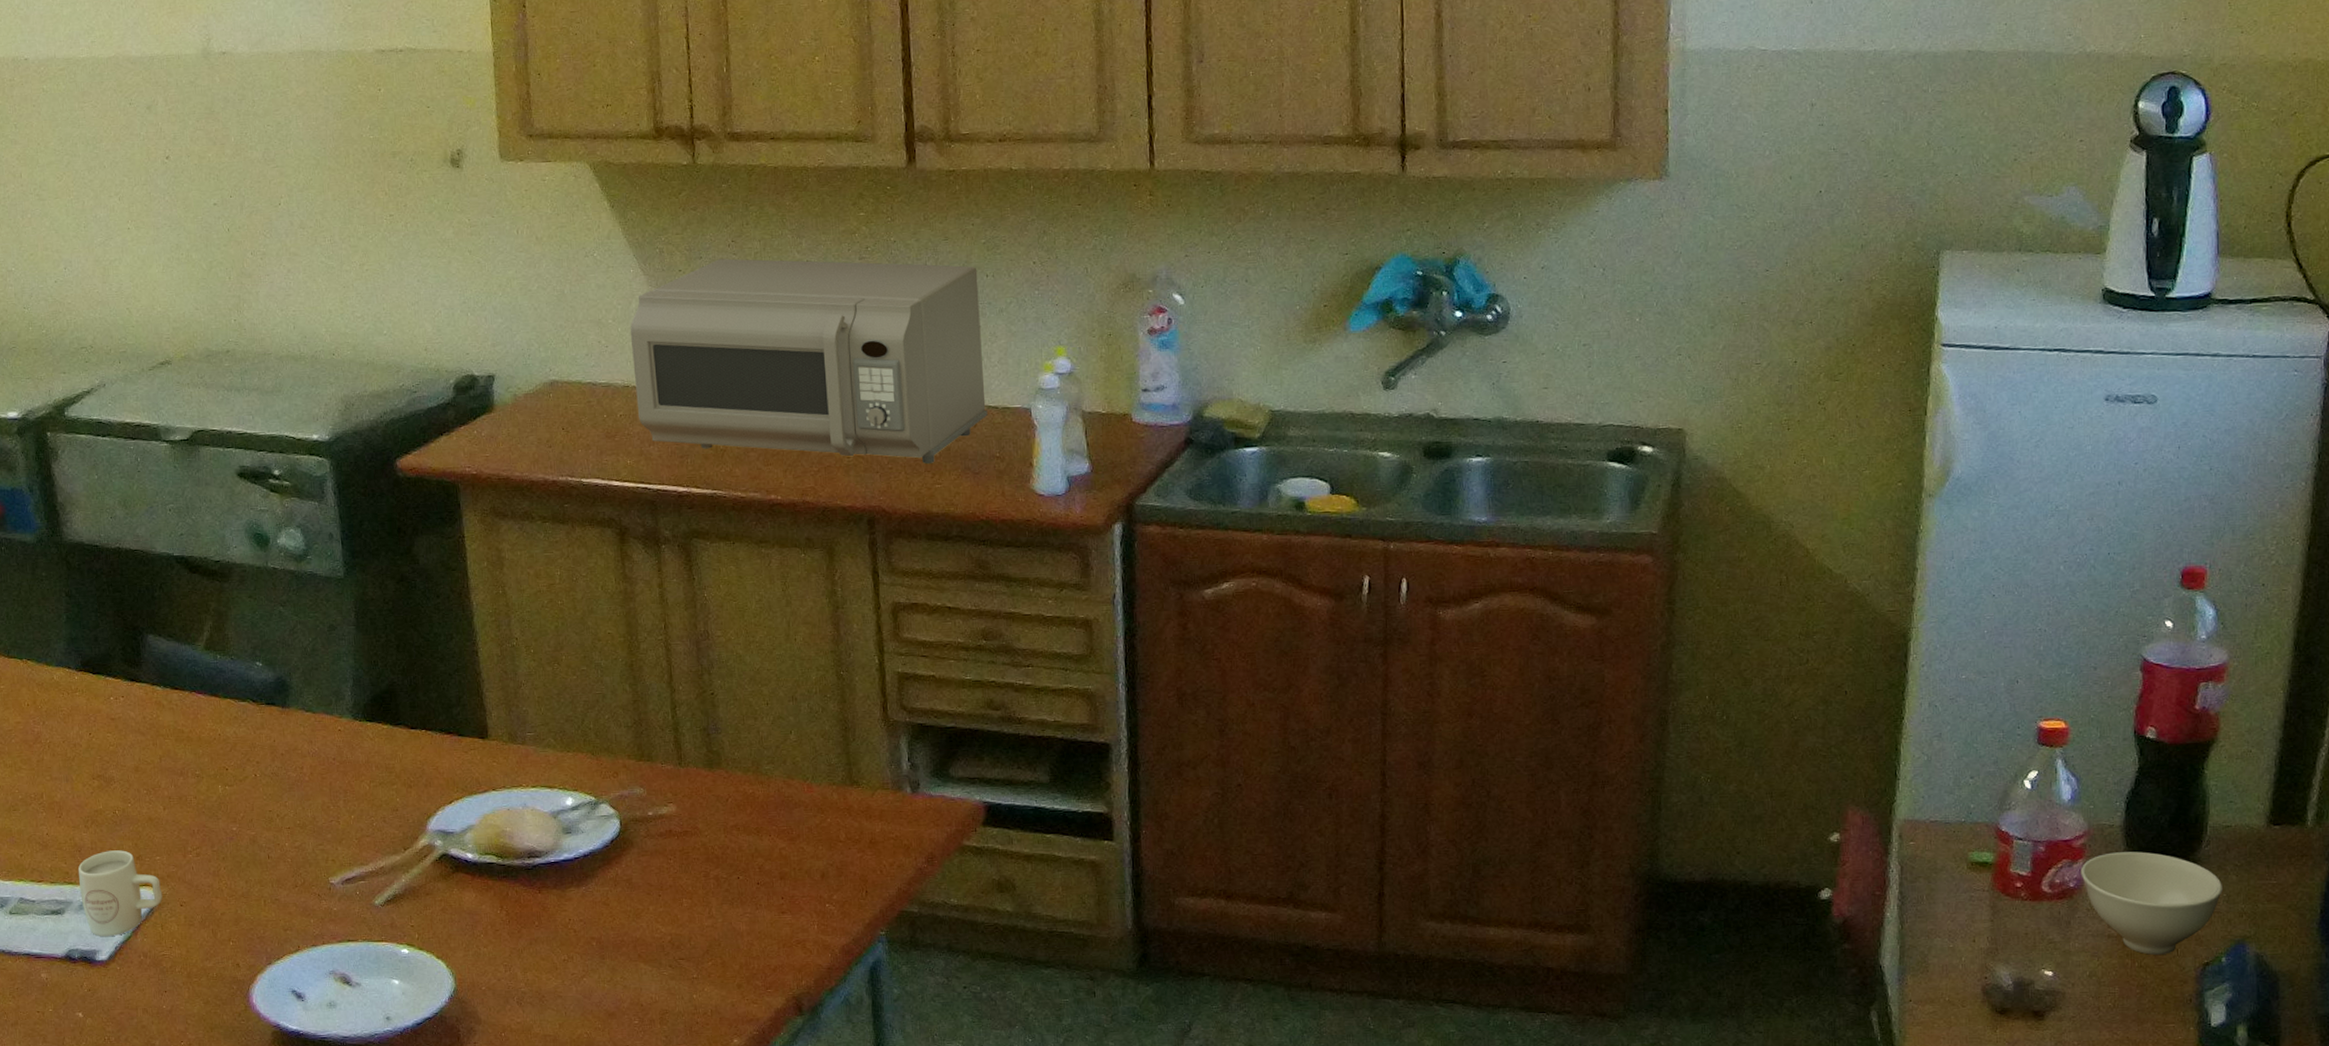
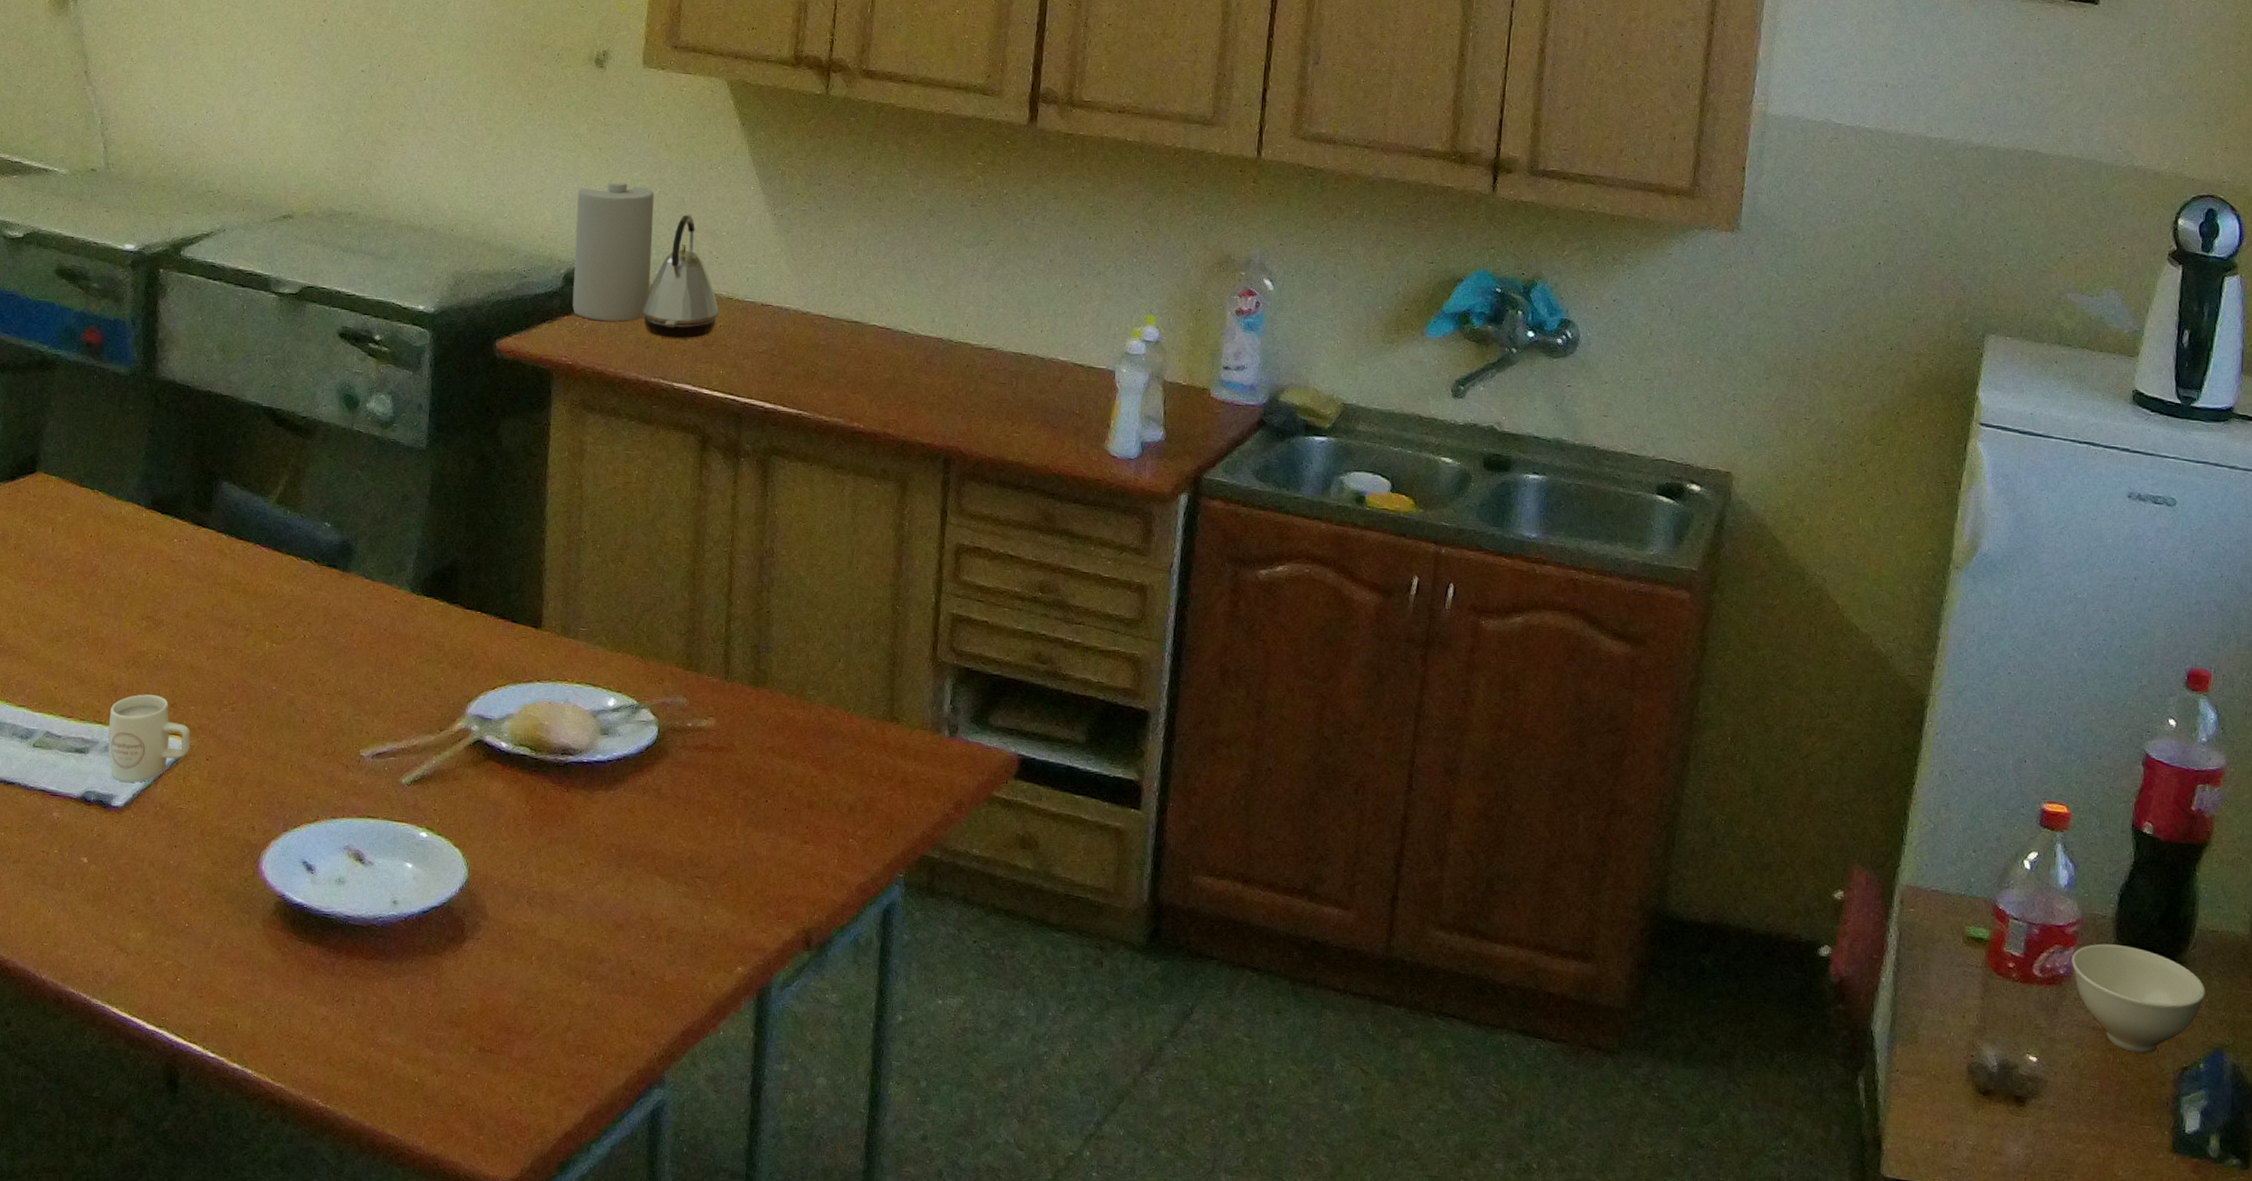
paper towel holder: none [454,283,543,427] -> present [572,182,654,322]
kettle: none [538,307,617,436] -> present [641,214,719,340]
microwave: present [630,258,988,464] -> none [737,188,1082,412]

